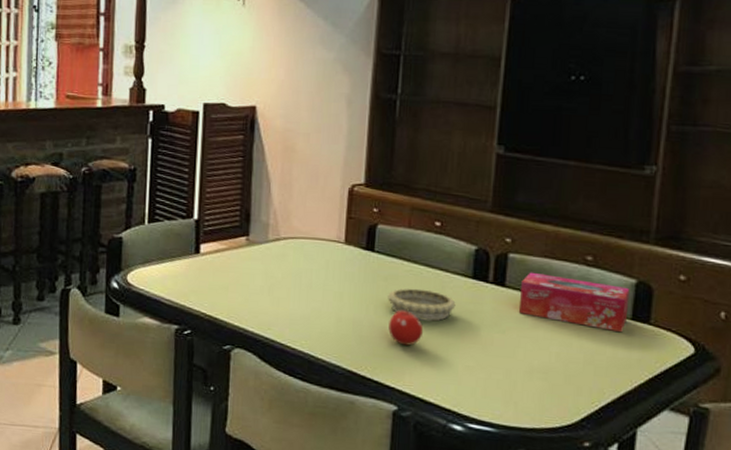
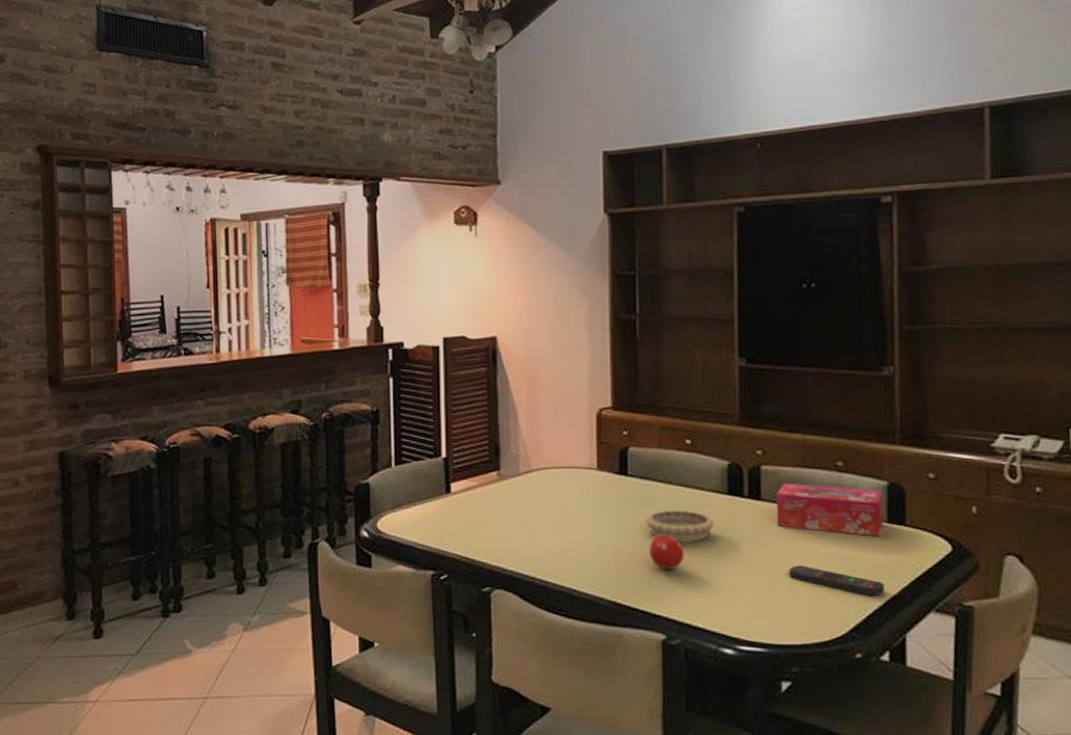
remote control: none [526,352,621,389] -> present [789,565,885,596]

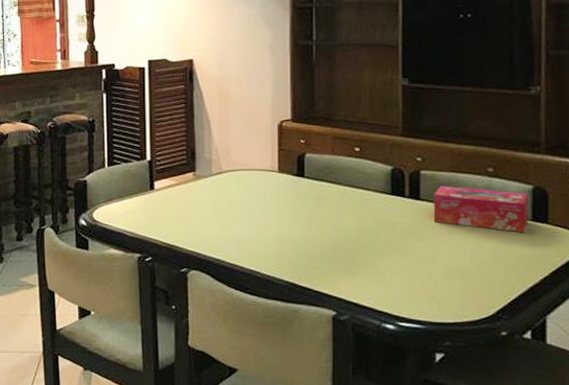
decorative bowl: present [646,510,714,543] -> none [319,207,379,235]
fruit: present [649,532,685,570] -> none [322,225,353,257]
remote control: present [789,565,885,596] -> none [444,256,528,283]

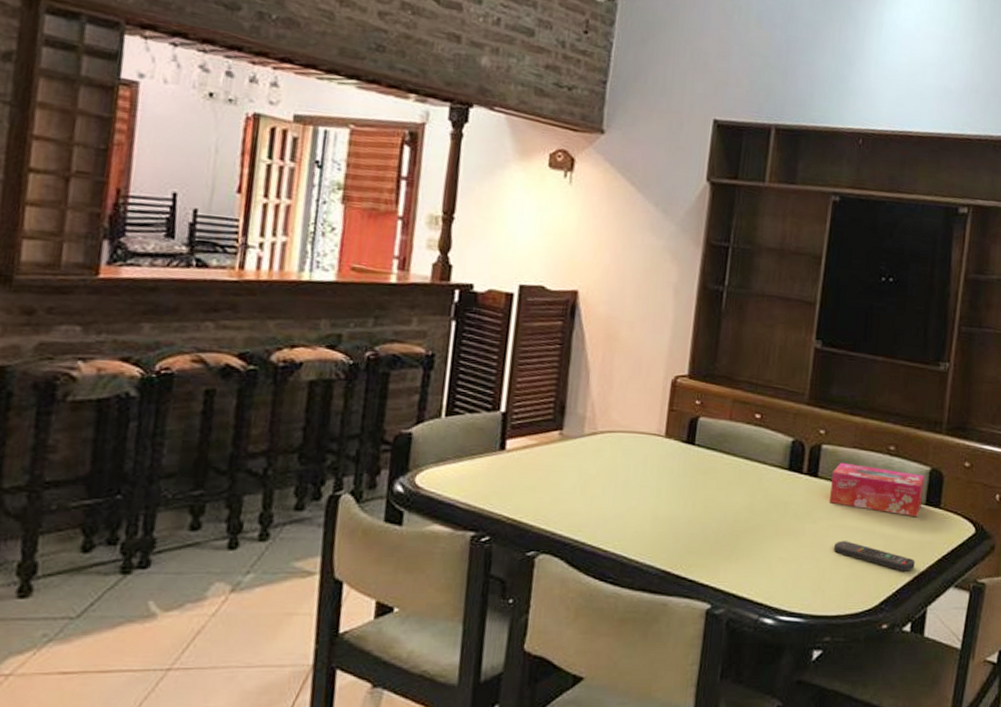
remote control: none [444,256,528,283] -> present [834,541,915,571]

